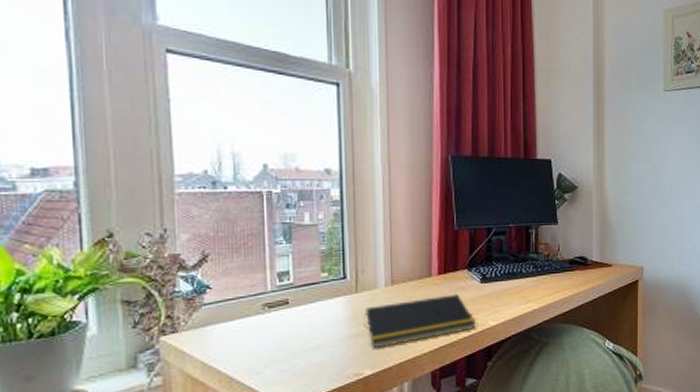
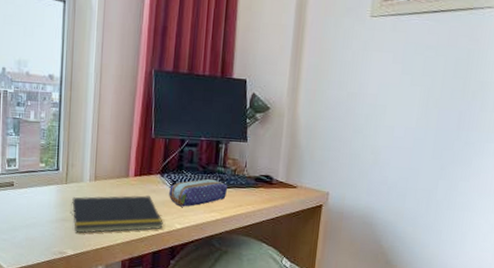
pencil case: none [479,267,543,302] -> present [169,178,228,207]

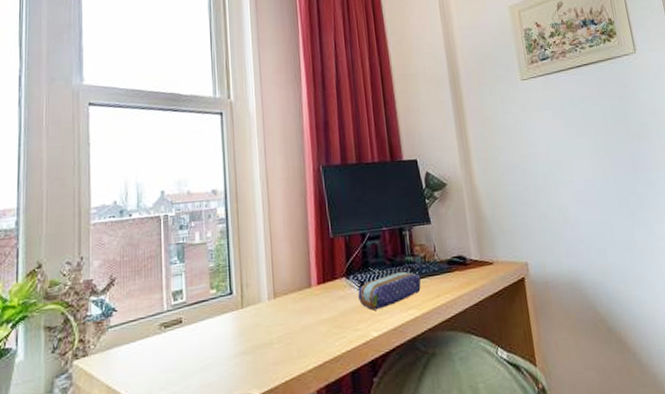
notepad: present [69,195,163,234] -> none [249,304,358,367]

